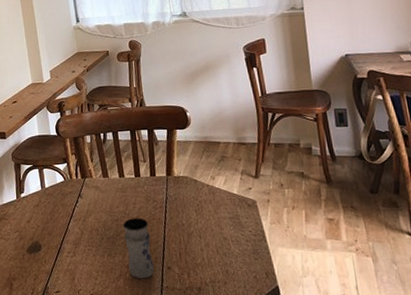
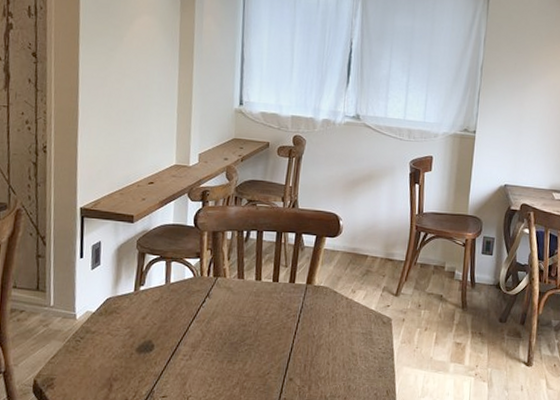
jar: present [122,218,155,279] -> none [247,324,278,389]

